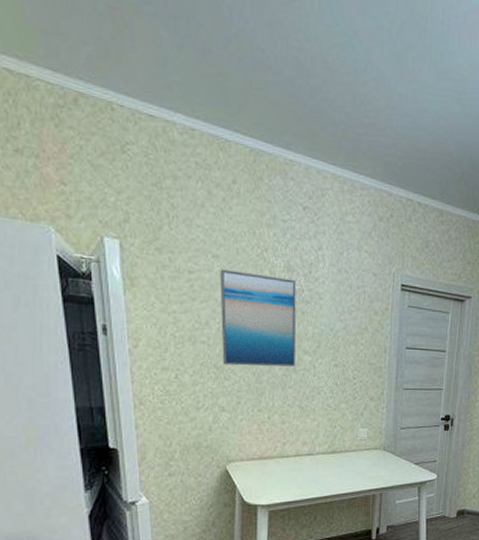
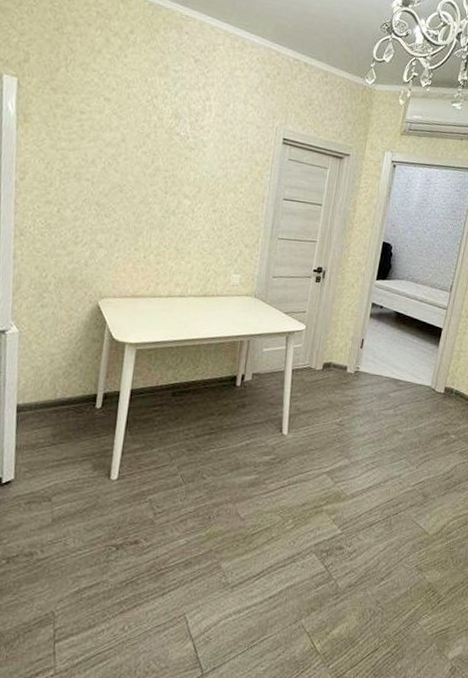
wall art: present [220,269,296,367] -> none [104,111,183,209]

